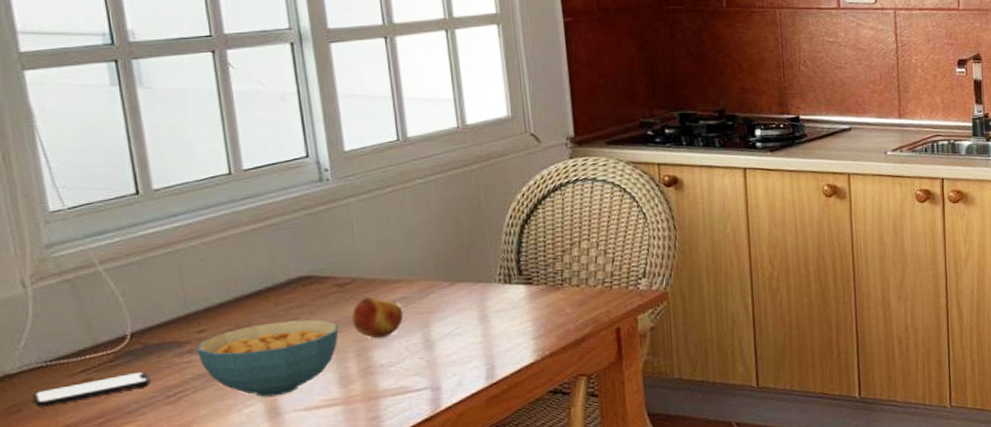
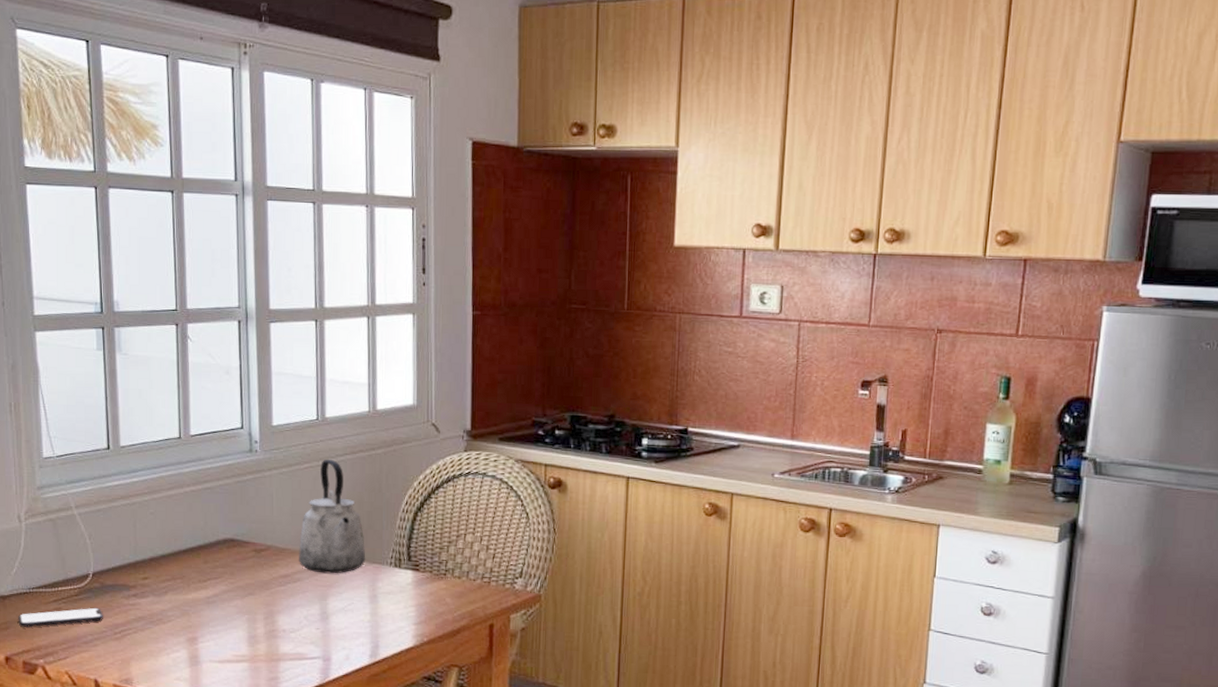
cereal bowl: present [197,319,339,397] -> none [141,578,252,646]
fruit: present [351,297,404,339] -> none [264,565,306,605]
kettle: none [390,180,471,300] -> present [299,459,366,574]

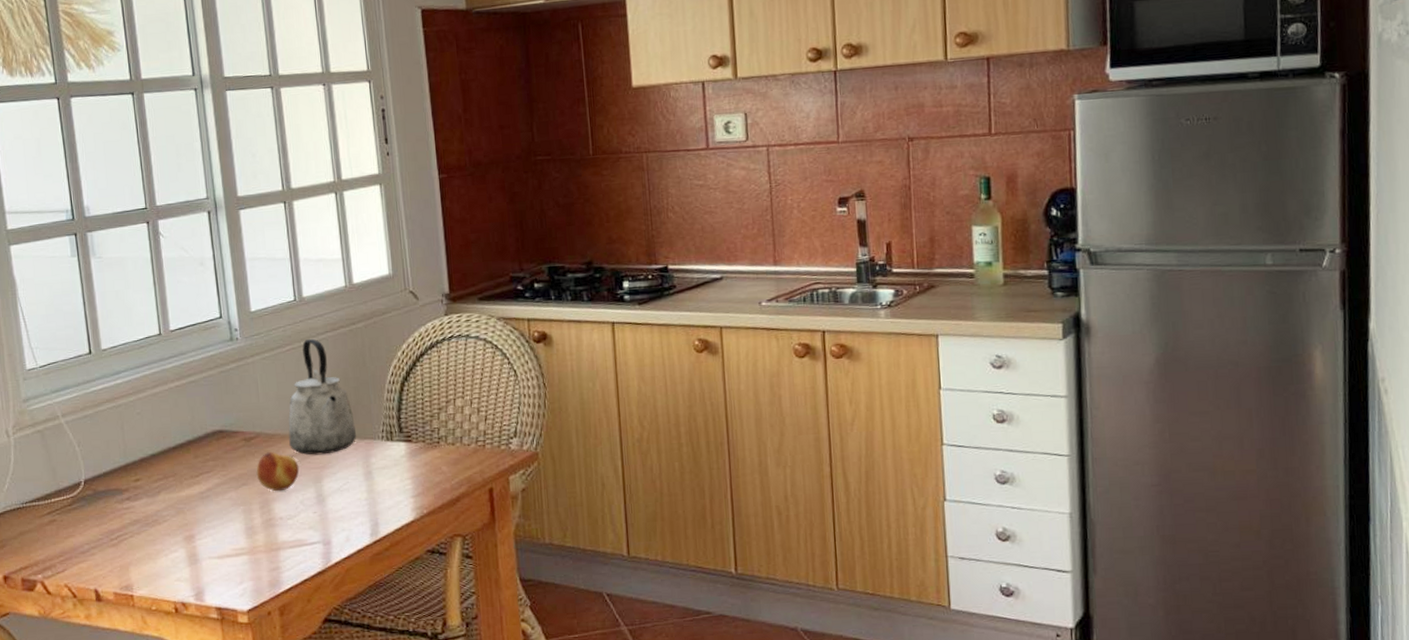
smartphone: present [18,607,103,627] -> none [13,515,98,544]
fruit: none [264,565,306,605] -> present [256,452,300,492]

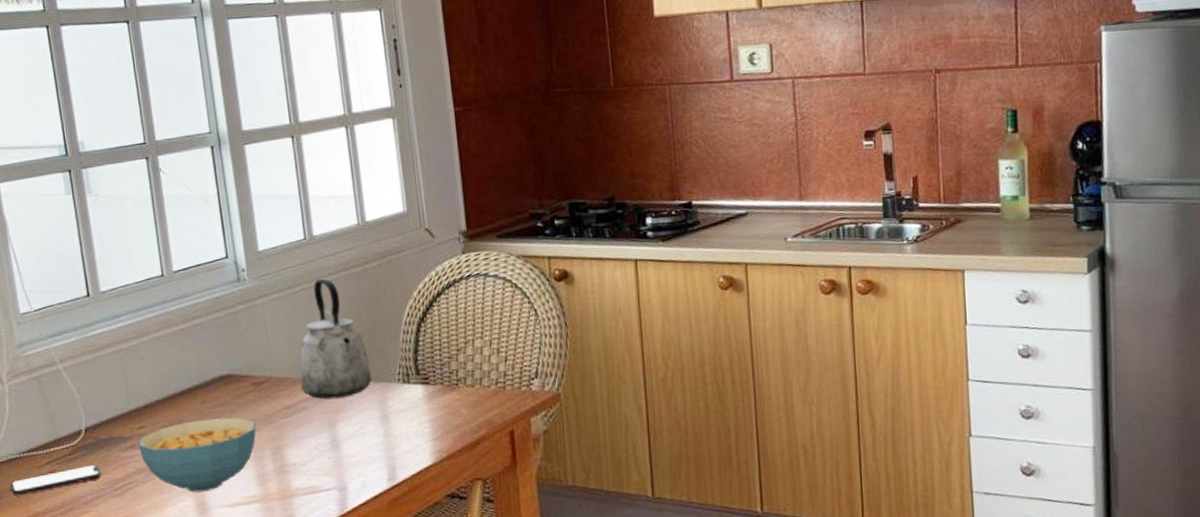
smartphone: none [13,515,98,544] -> present [10,464,101,495]
cereal bowl: none [134,472,246,544] -> present [138,417,256,492]
fruit: present [256,452,300,492] -> none [267,396,313,437]

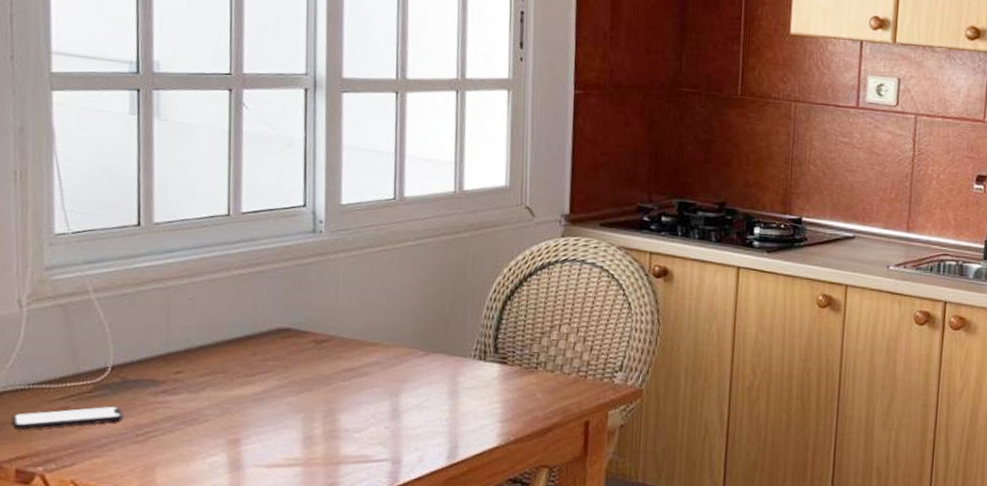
cereal bowl: present [138,417,256,492] -> none [172,372,310,448]
kettle: present [300,278,372,399] -> none [367,242,446,367]

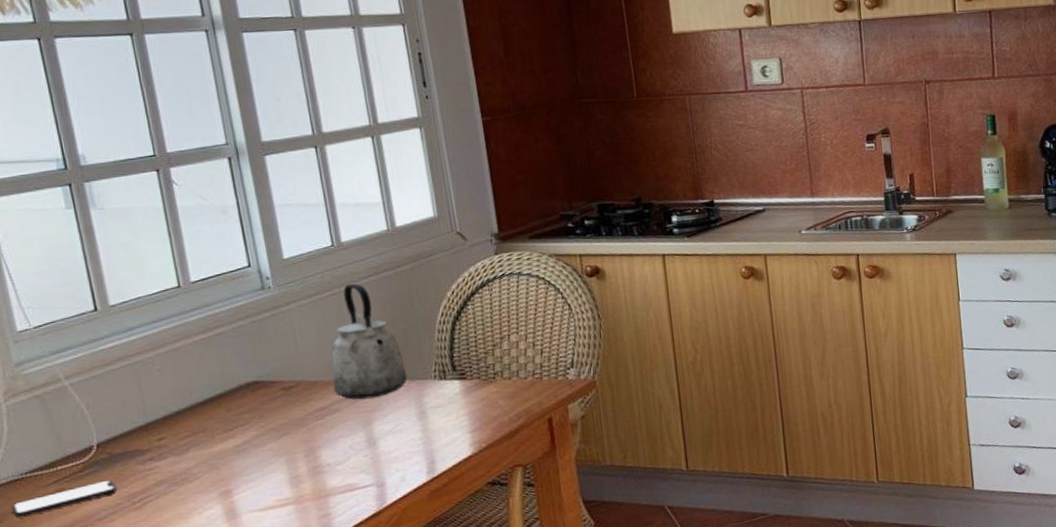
kettle: none [367,242,446,367] -> present [332,283,408,400]

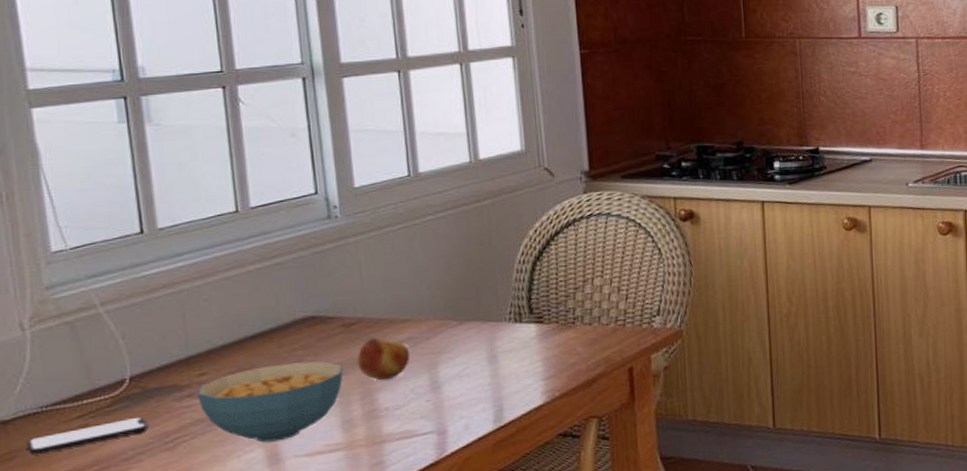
cereal bowl: none [158,422,287,500] -> present [197,361,343,443]
fruit: none [298,399,347,439] -> present [357,338,411,381]
kettle: present [332,283,408,400] -> none [398,216,480,340]

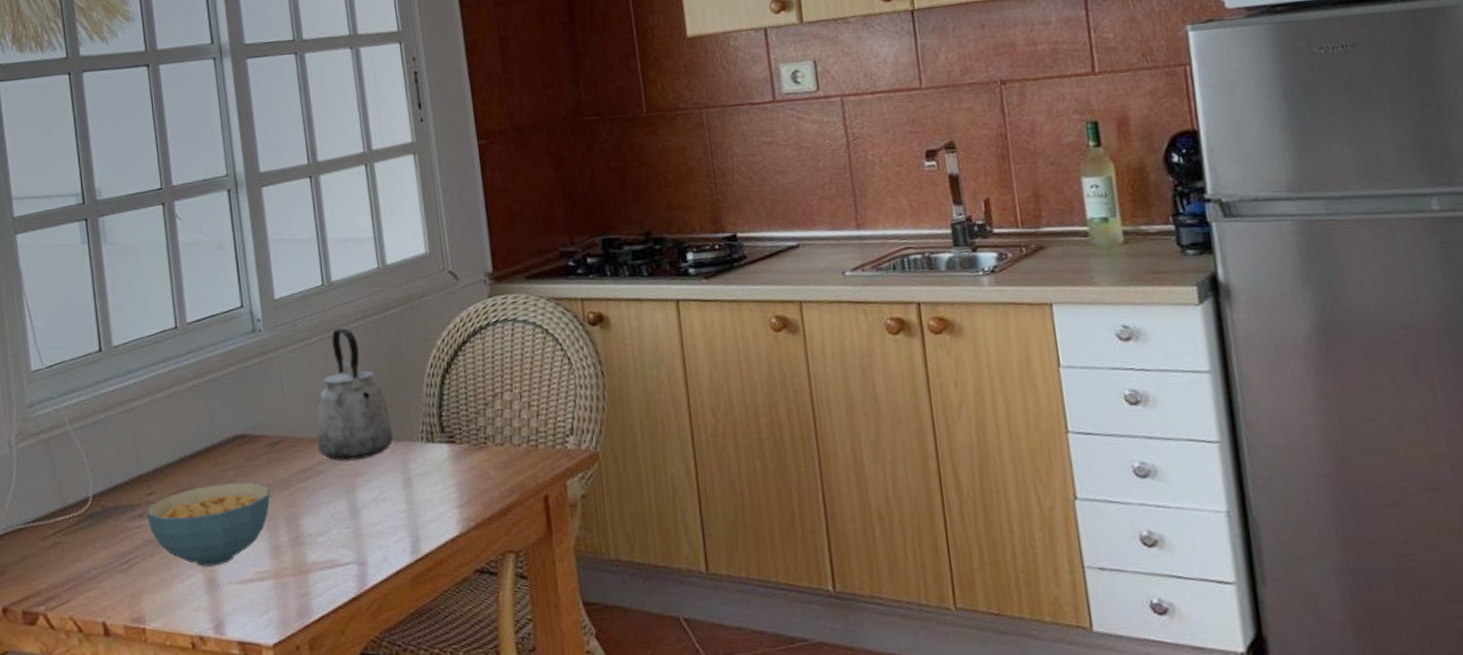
smartphone: present [27,417,148,454] -> none [14,536,108,570]
fruit: present [357,338,411,381] -> none [282,458,330,504]
kettle: none [398,216,480,340] -> present [317,327,394,461]

